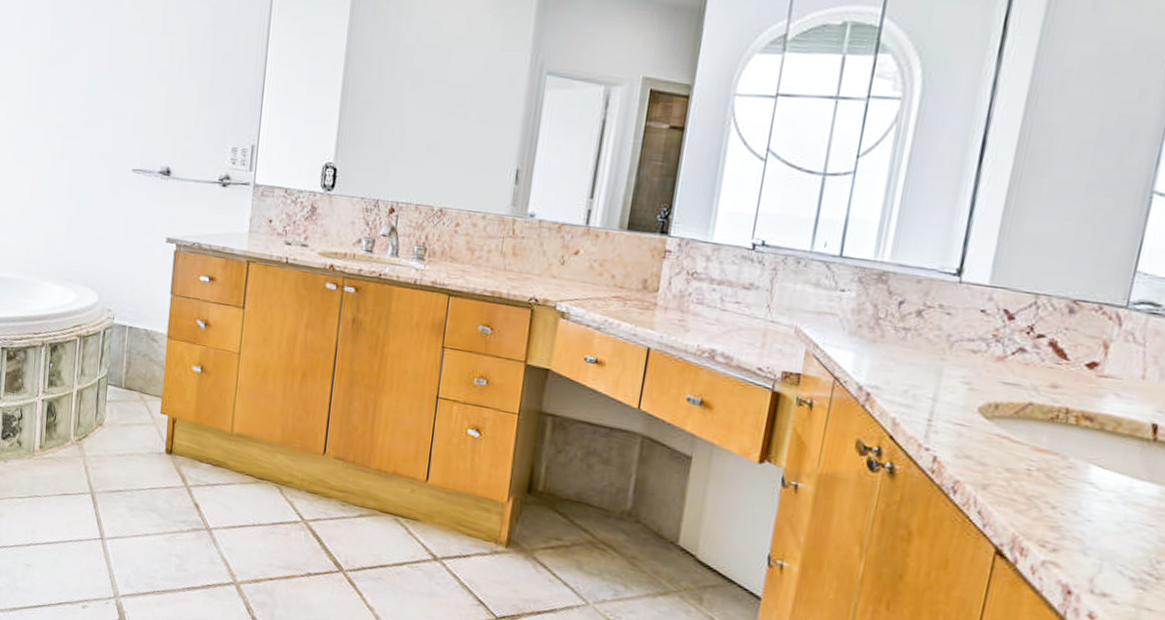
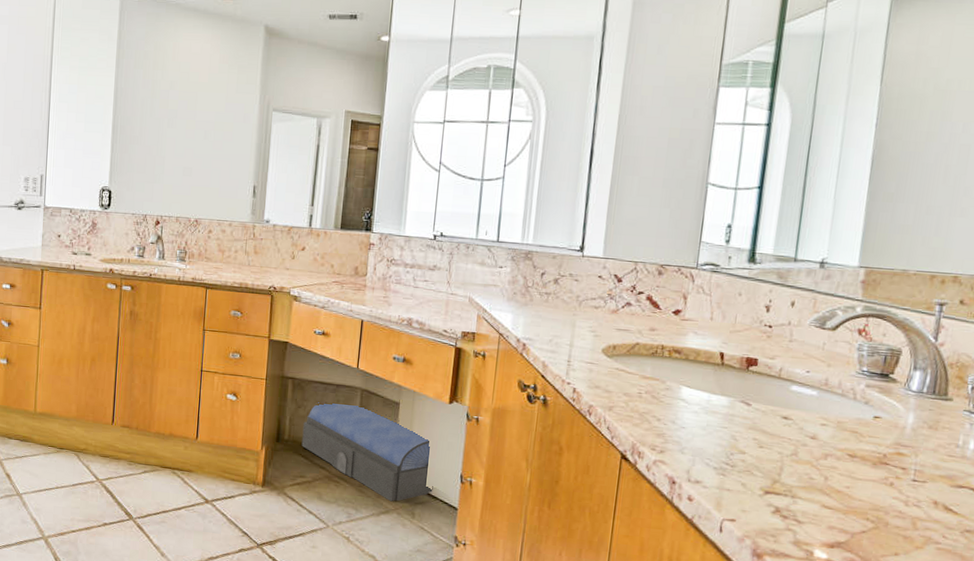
architectural model: none [559,448,730,582] -> present [301,402,433,502]

